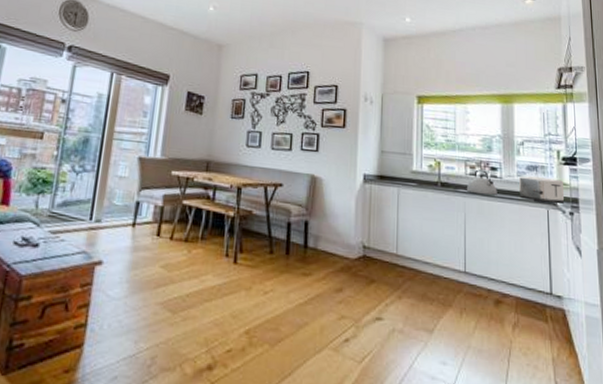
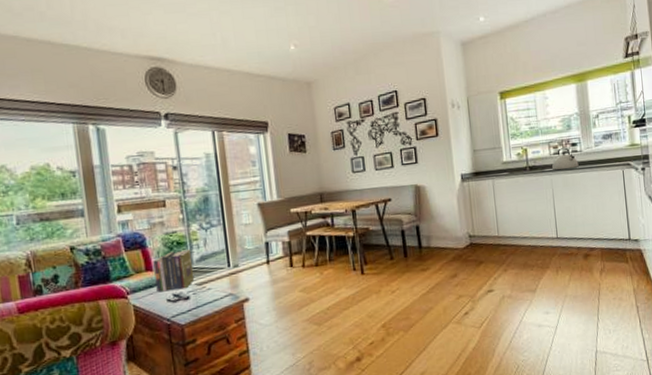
books: none [6,188,55,234] -> present [153,249,195,293]
toaster: present [519,175,564,204] -> none [597,141,636,165]

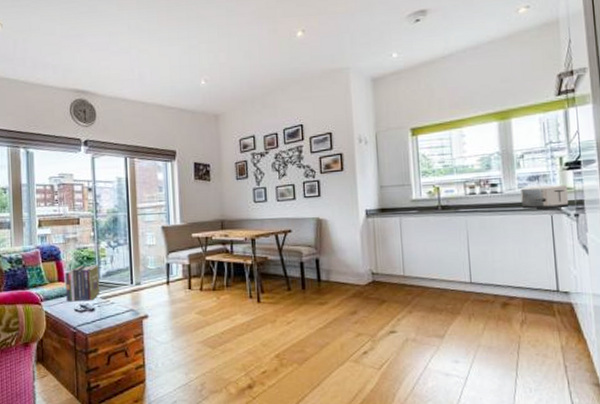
kettle: present [551,147,579,170] -> none [466,188,499,211]
toaster: none [597,141,636,165] -> present [520,185,568,209]

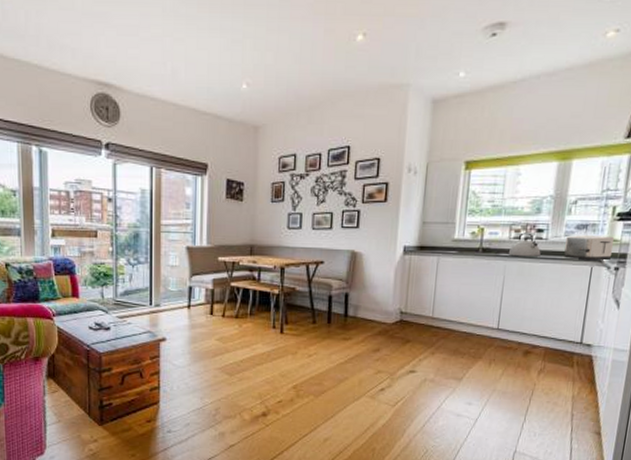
books: present [65,265,100,302] -> none [80,282,117,320]
kettle: none [466,188,499,211] -> present [508,232,541,256]

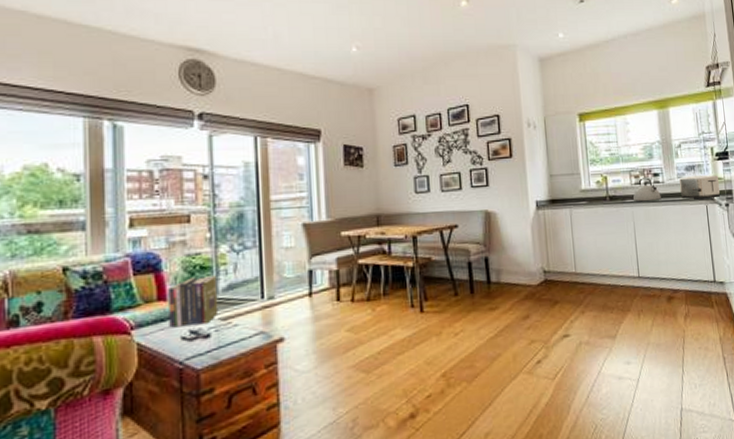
books: none [80,282,117,320] -> present [168,275,219,328]

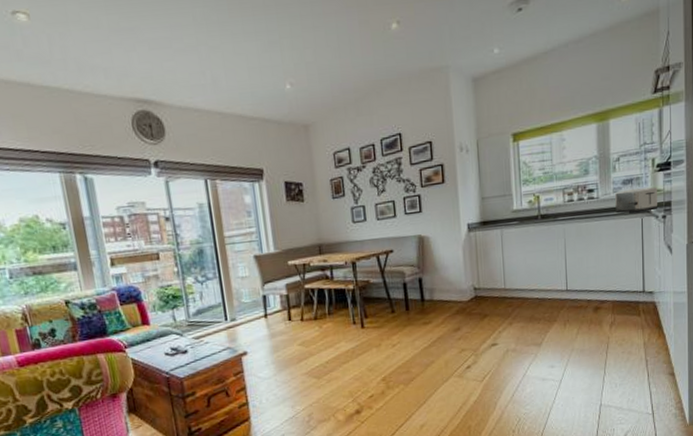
books: present [168,275,219,328] -> none [149,303,192,346]
kettle: present [632,177,661,201] -> none [565,194,595,218]

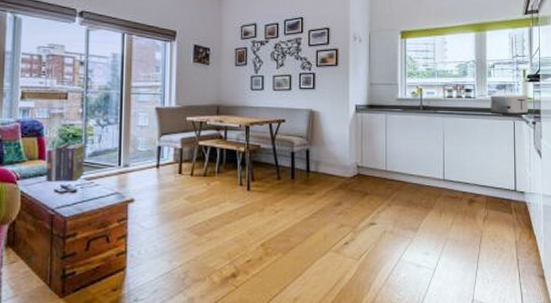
books: none [149,303,192,346] -> present [46,143,85,182]

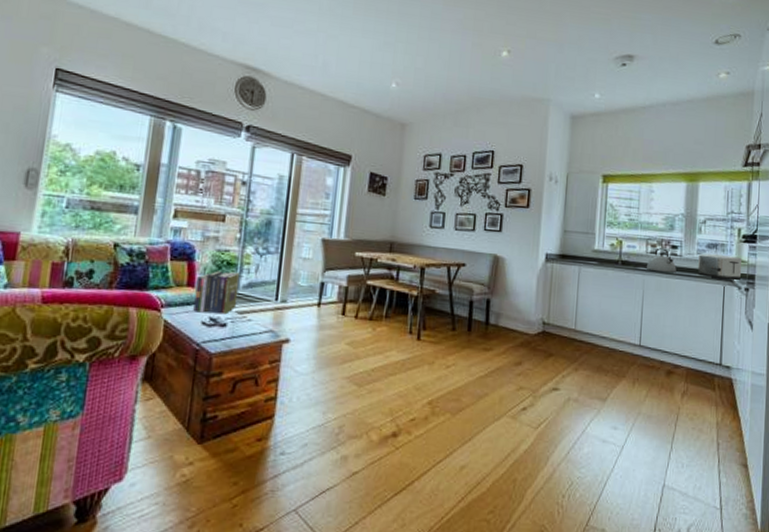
kettle: none [444,92,471,113] -> present [646,248,677,272]

